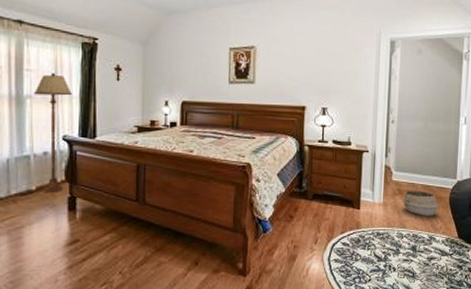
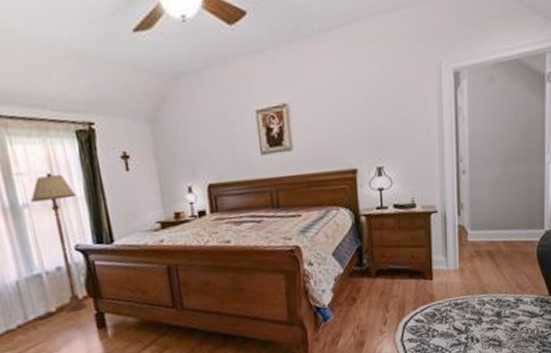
woven basket: present [403,185,438,216] -> none [482,242,524,278]

